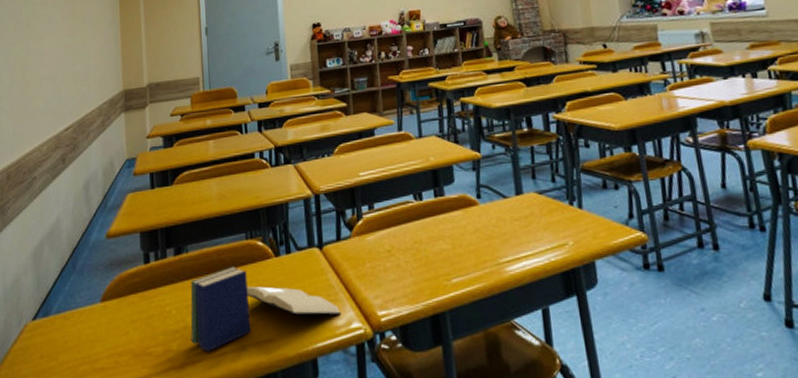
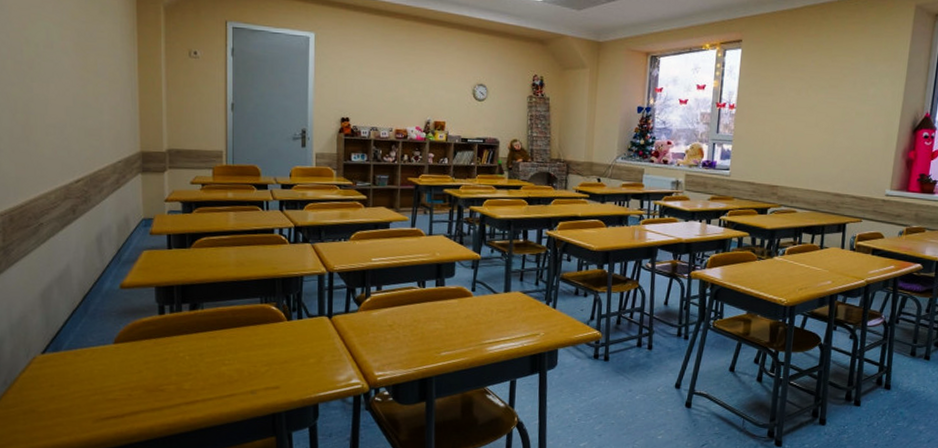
book: present [190,266,342,351] -> none [203,324,344,392]

